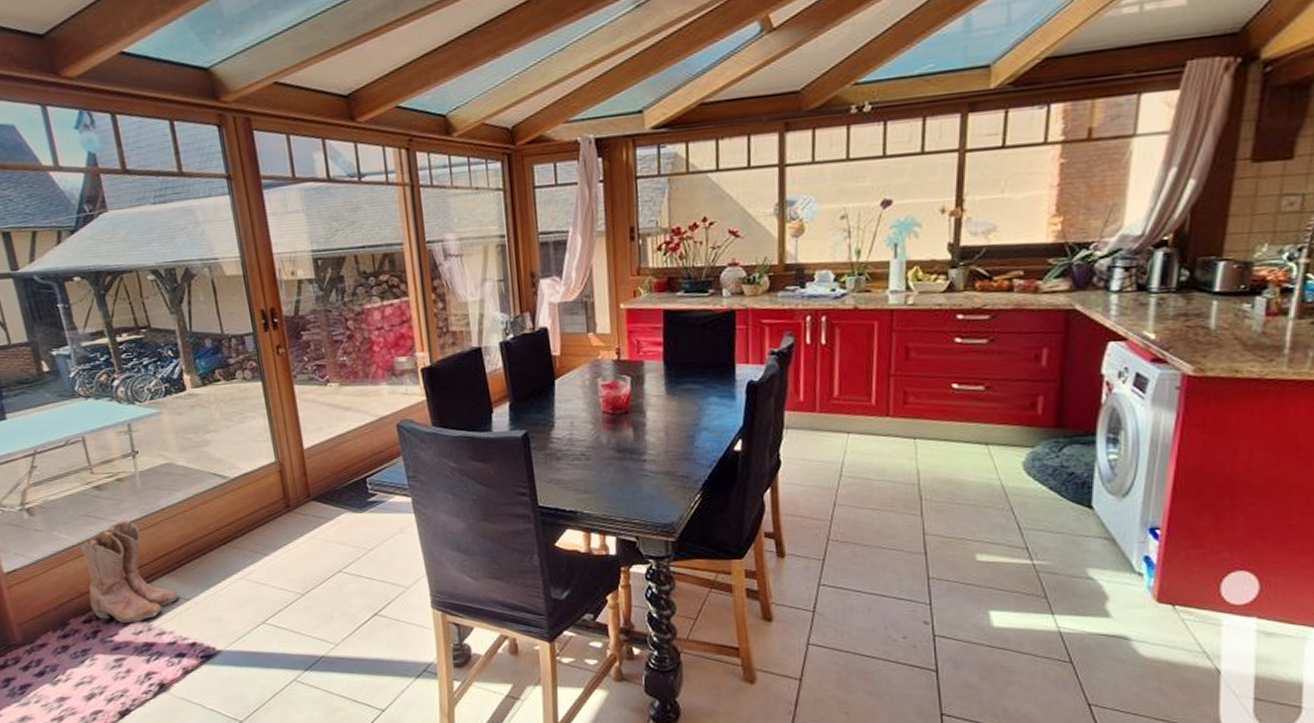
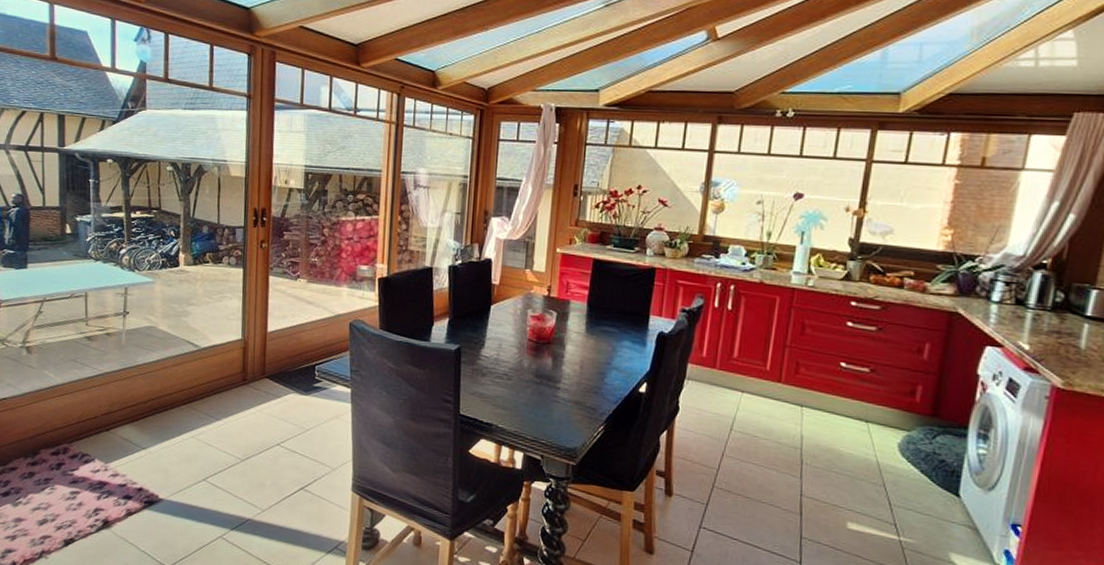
boots: present [80,519,180,624] -> none [61,369,137,462]

